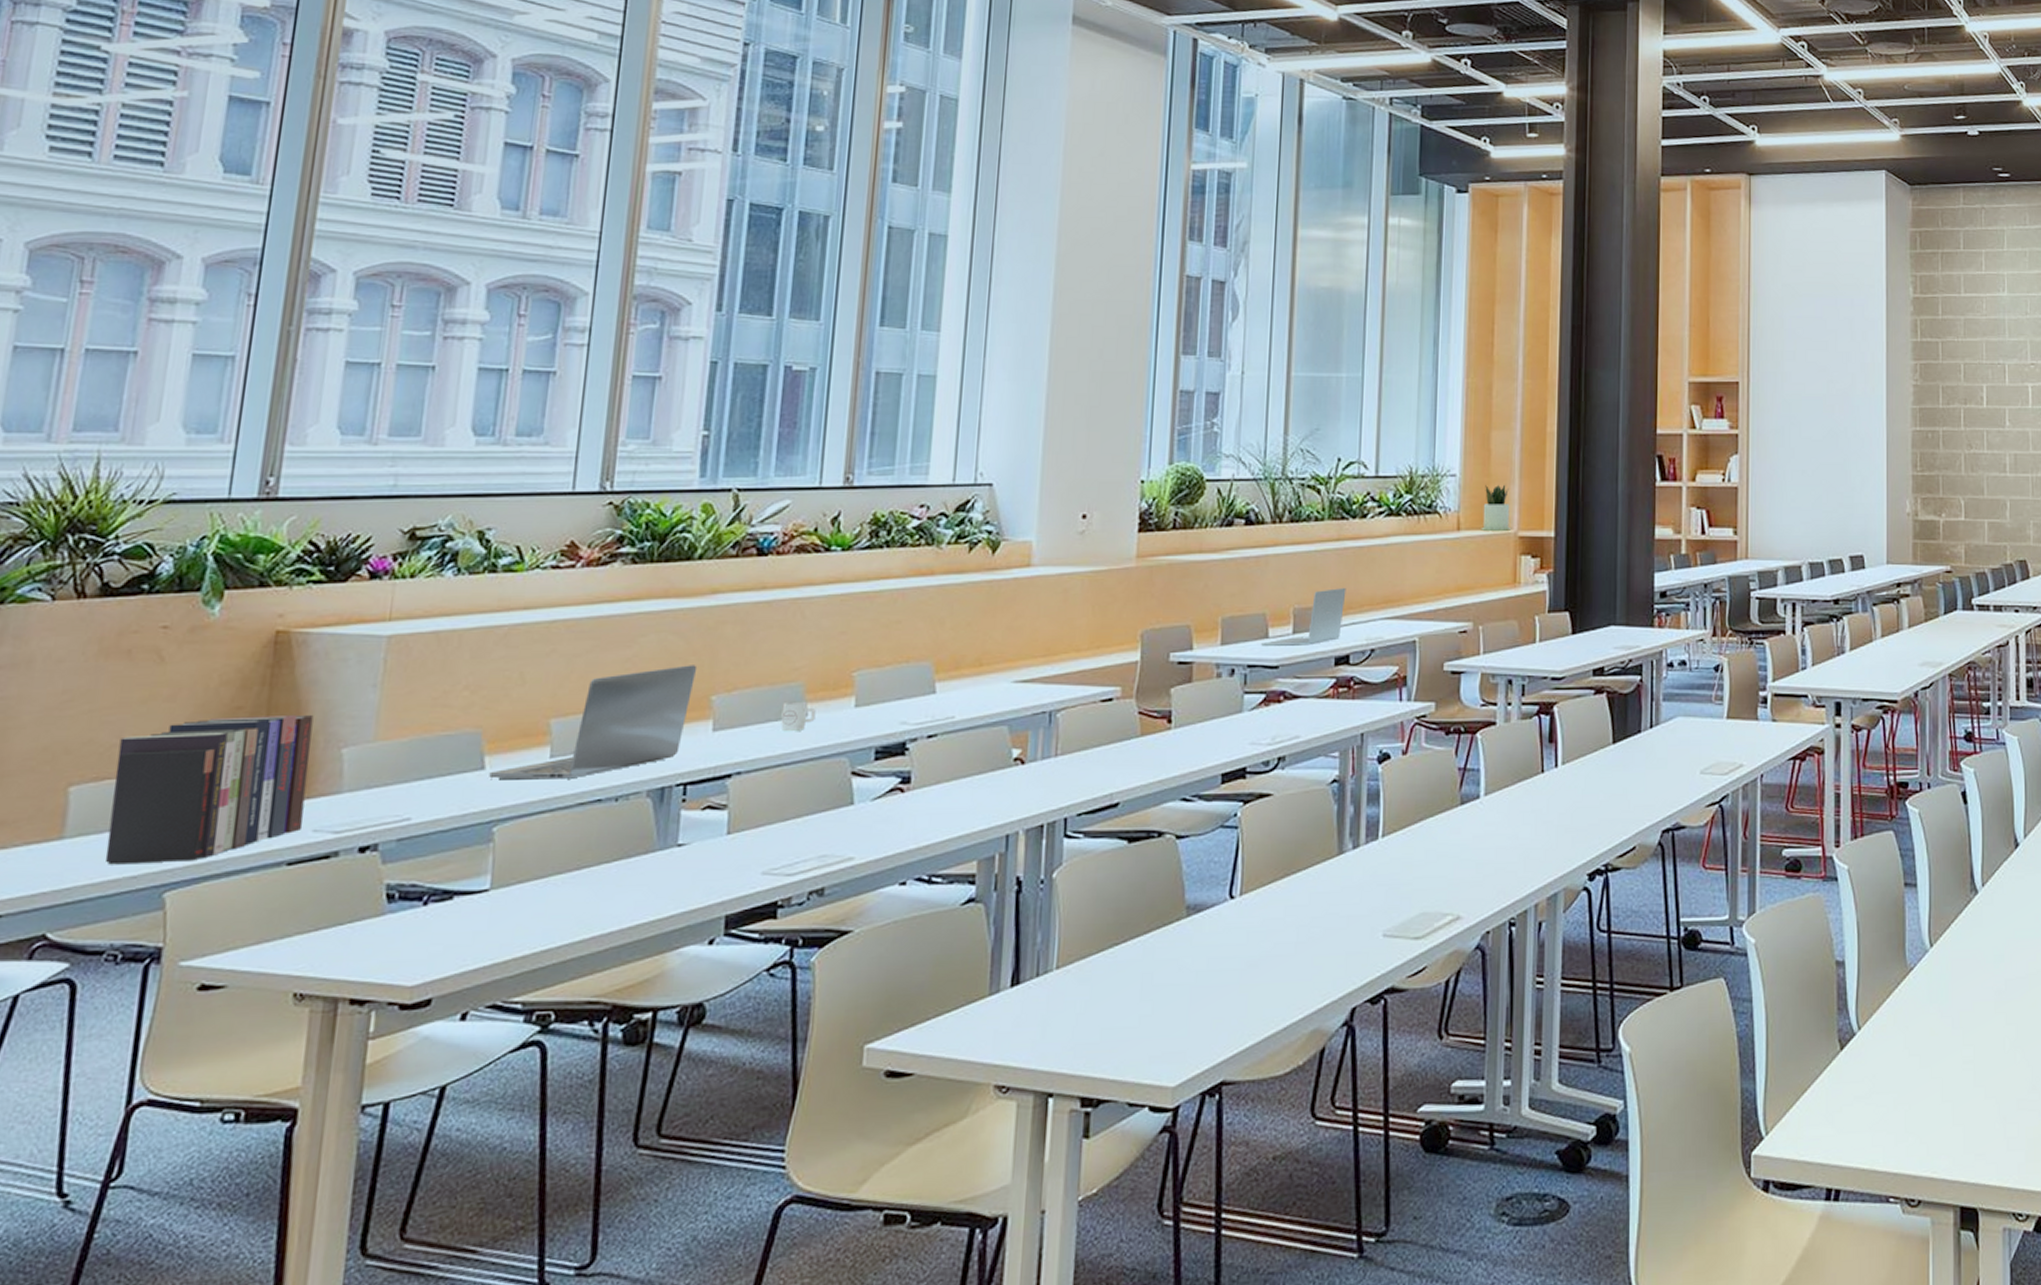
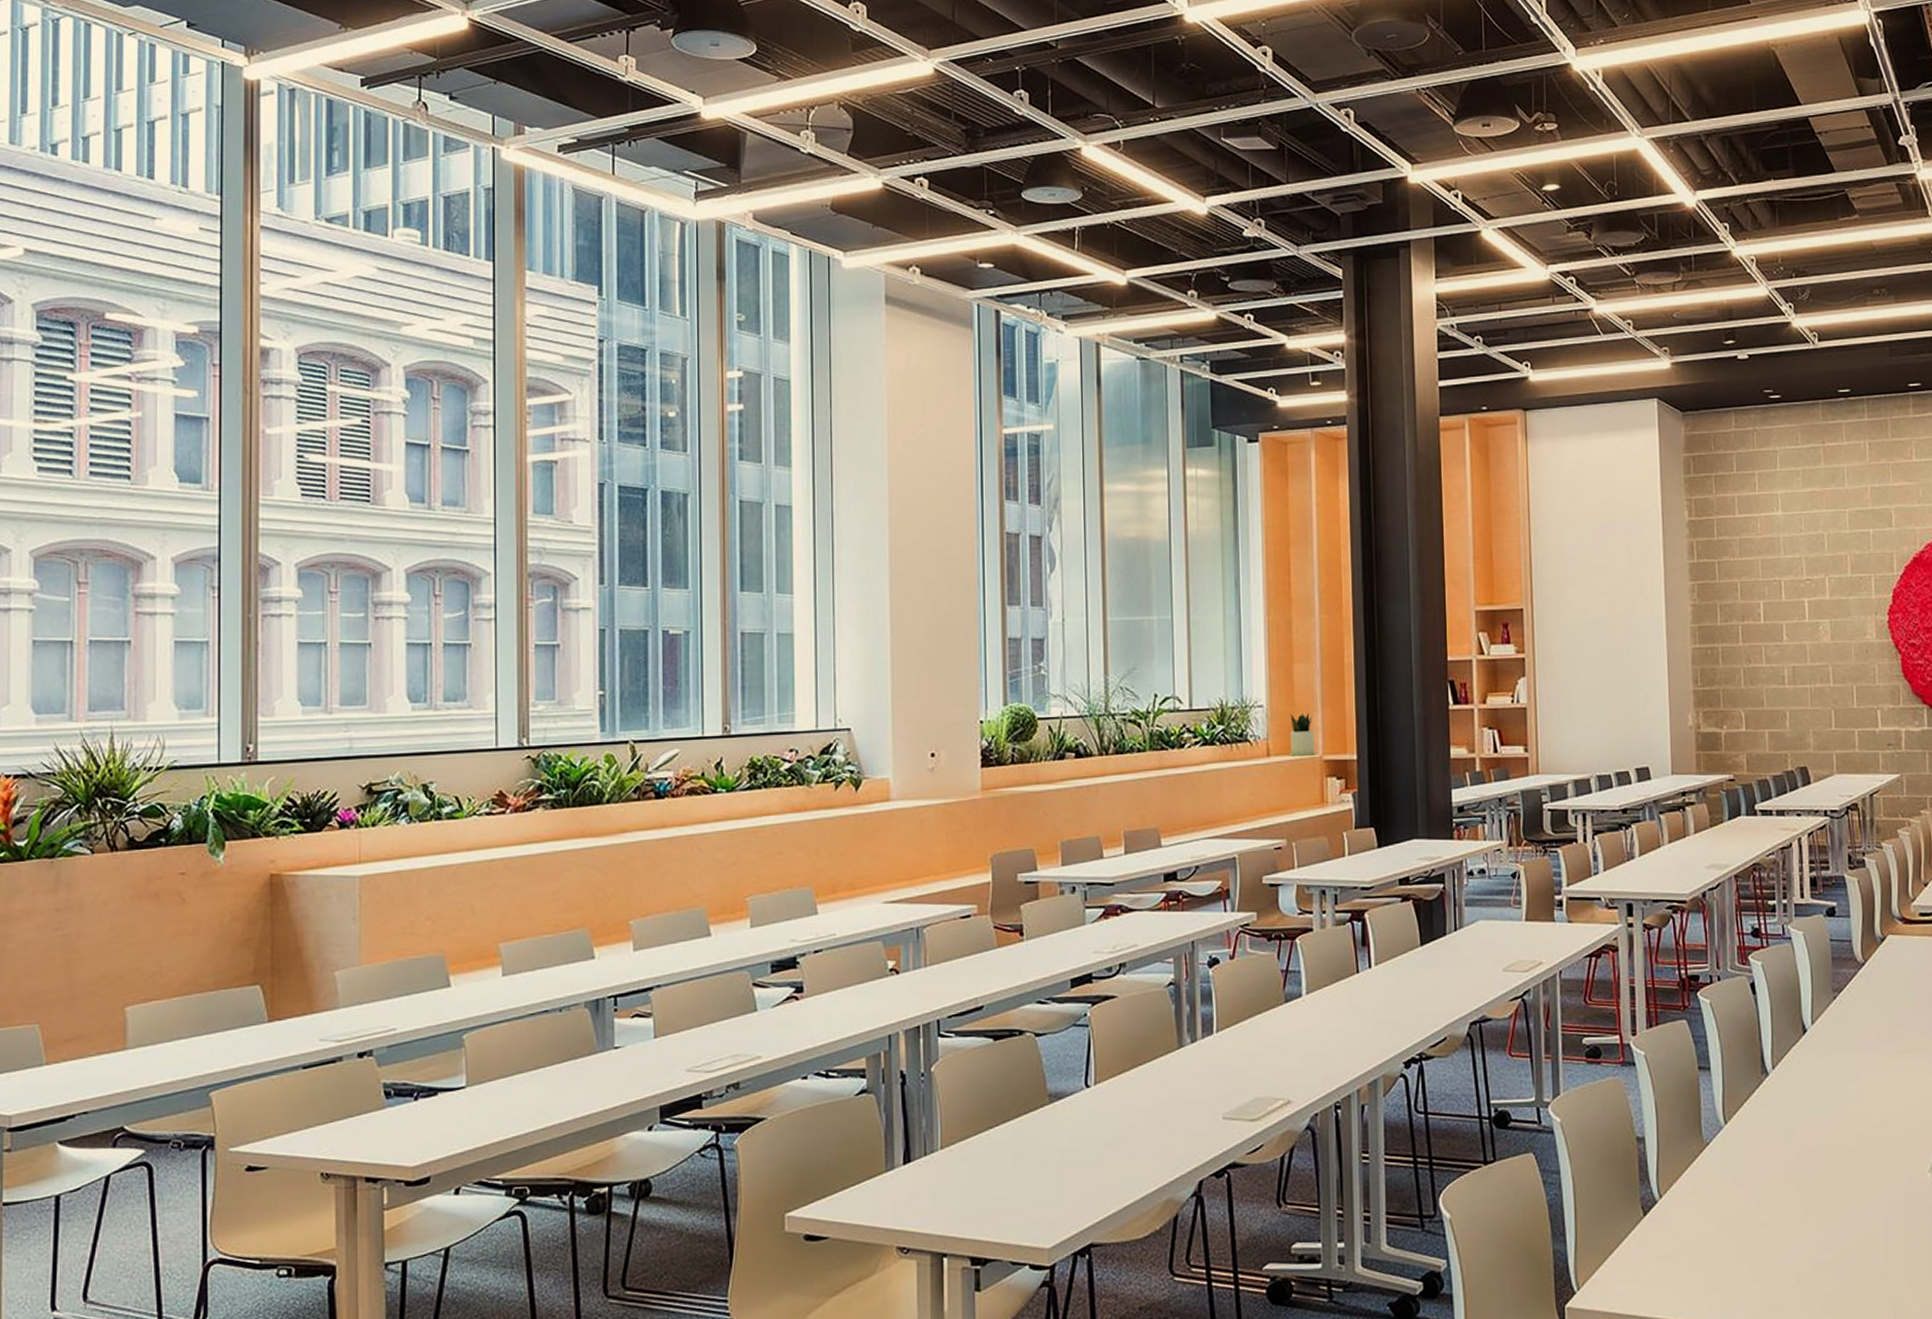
books: present [104,714,314,865] -> none [159,944,311,1070]
laptop: present [489,665,698,780] -> none [455,894,615,995]
mug: present [780,701,816,732] -> none [689,923,718,951]
laptop: present [1261,588,1346,646] -> none [1097,812,1170,866]

